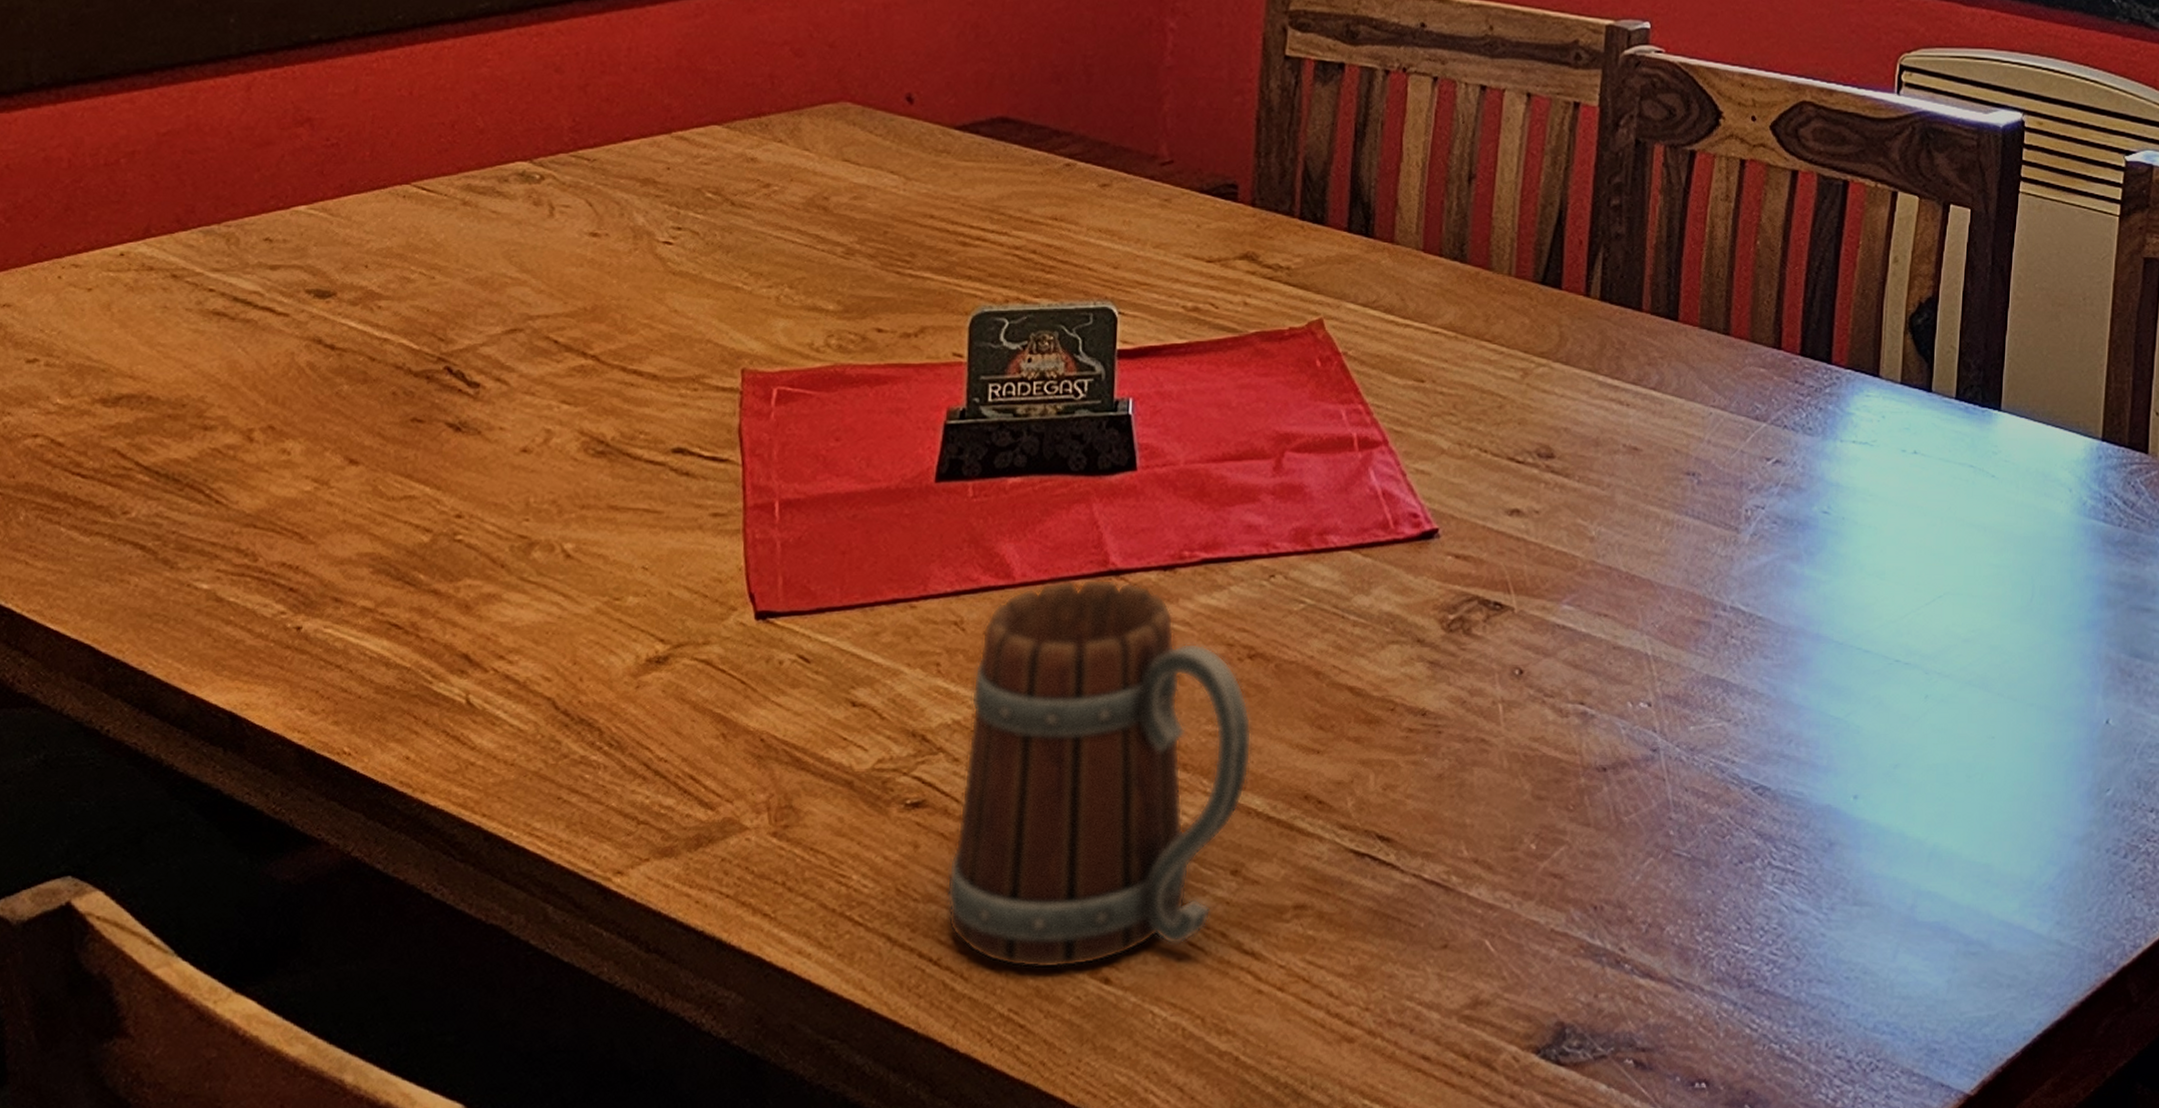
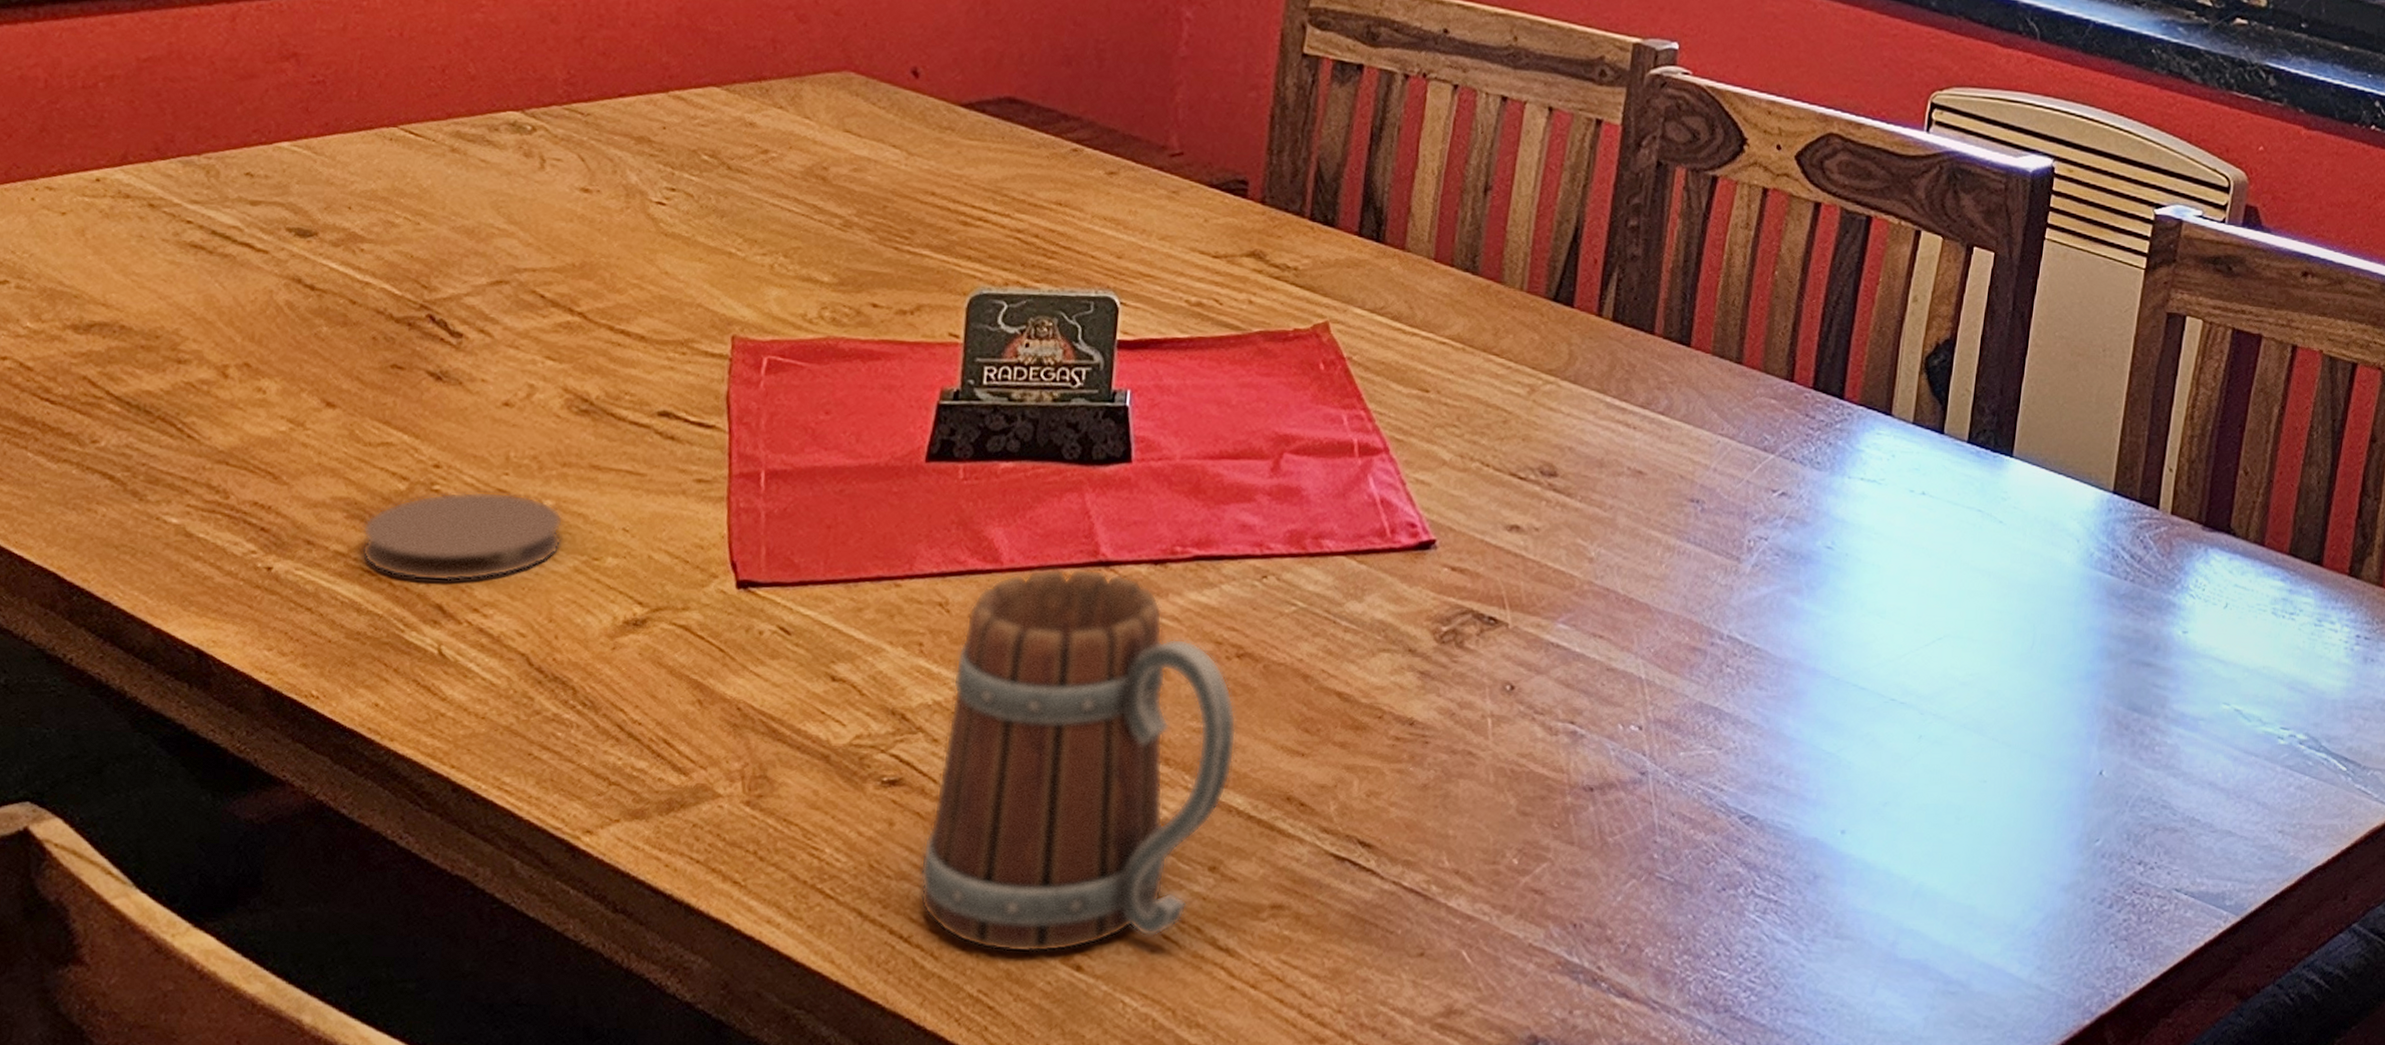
coaster: none [387,538,584,631] -> present [361,491,564,582]

